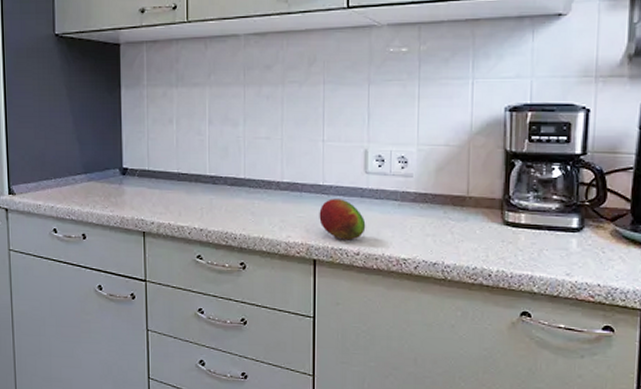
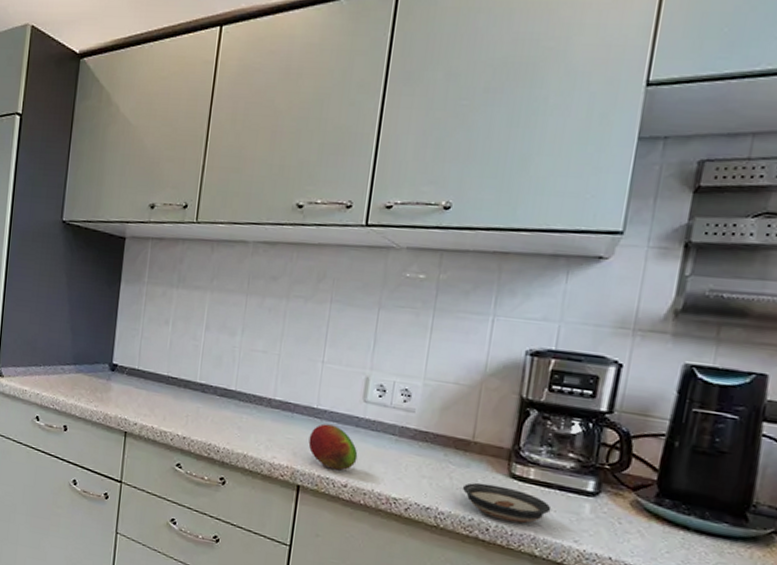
saucer: none [463,233,543,265] -> present [462,482,551,524]

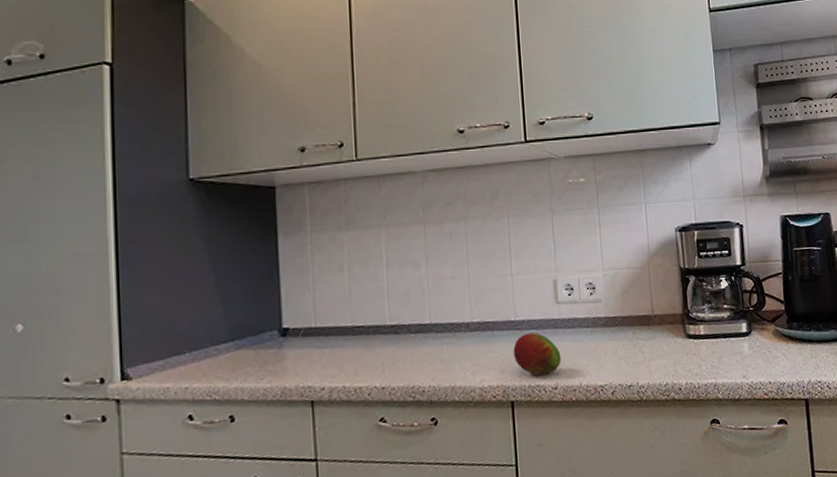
saucer: present [462,482,551,524] -> none [653,347,722,378]

